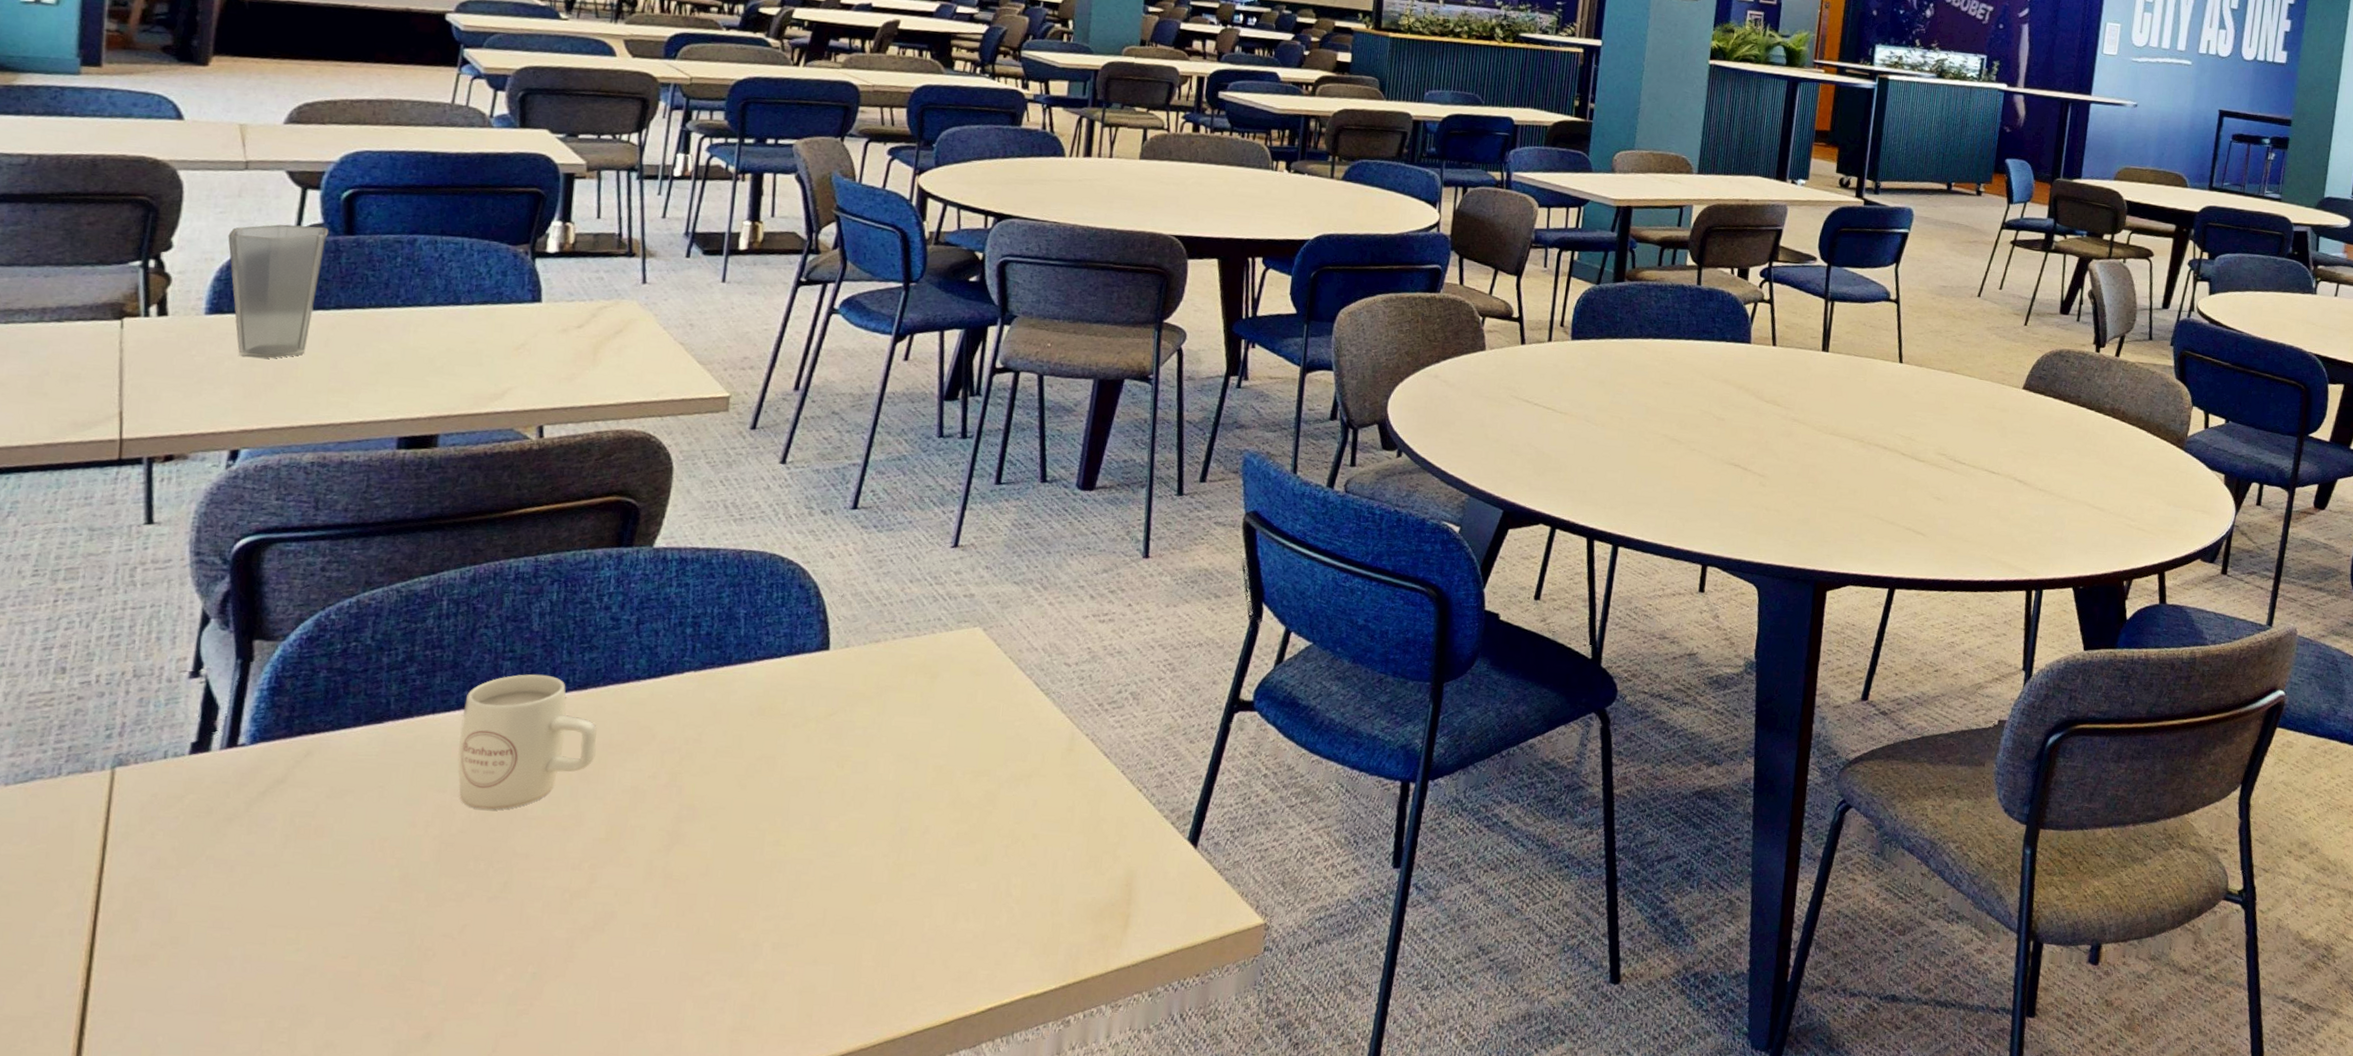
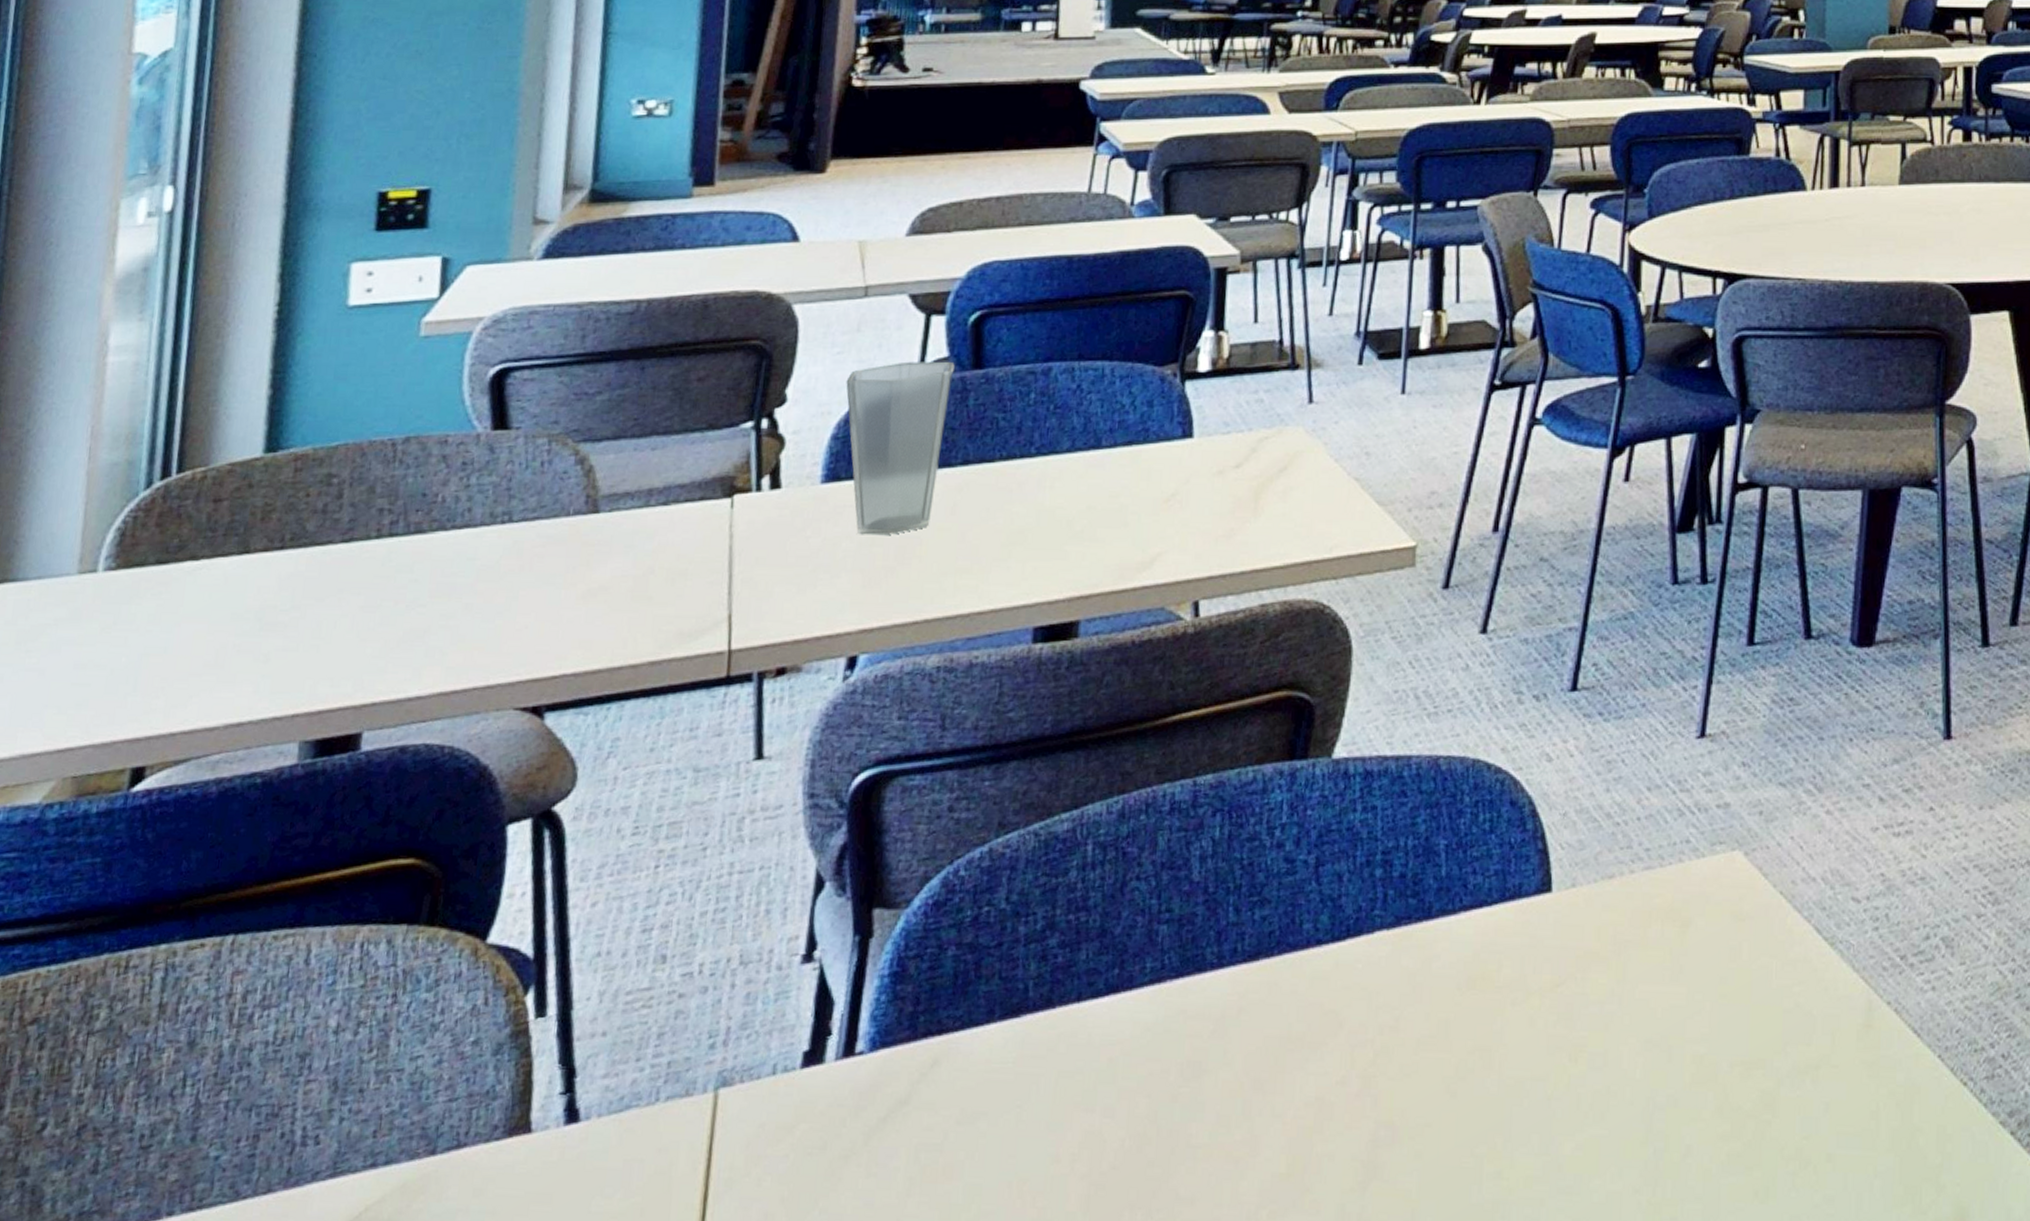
mug: present [457,674,597,810] -> none [1108,941,1272,1136]

